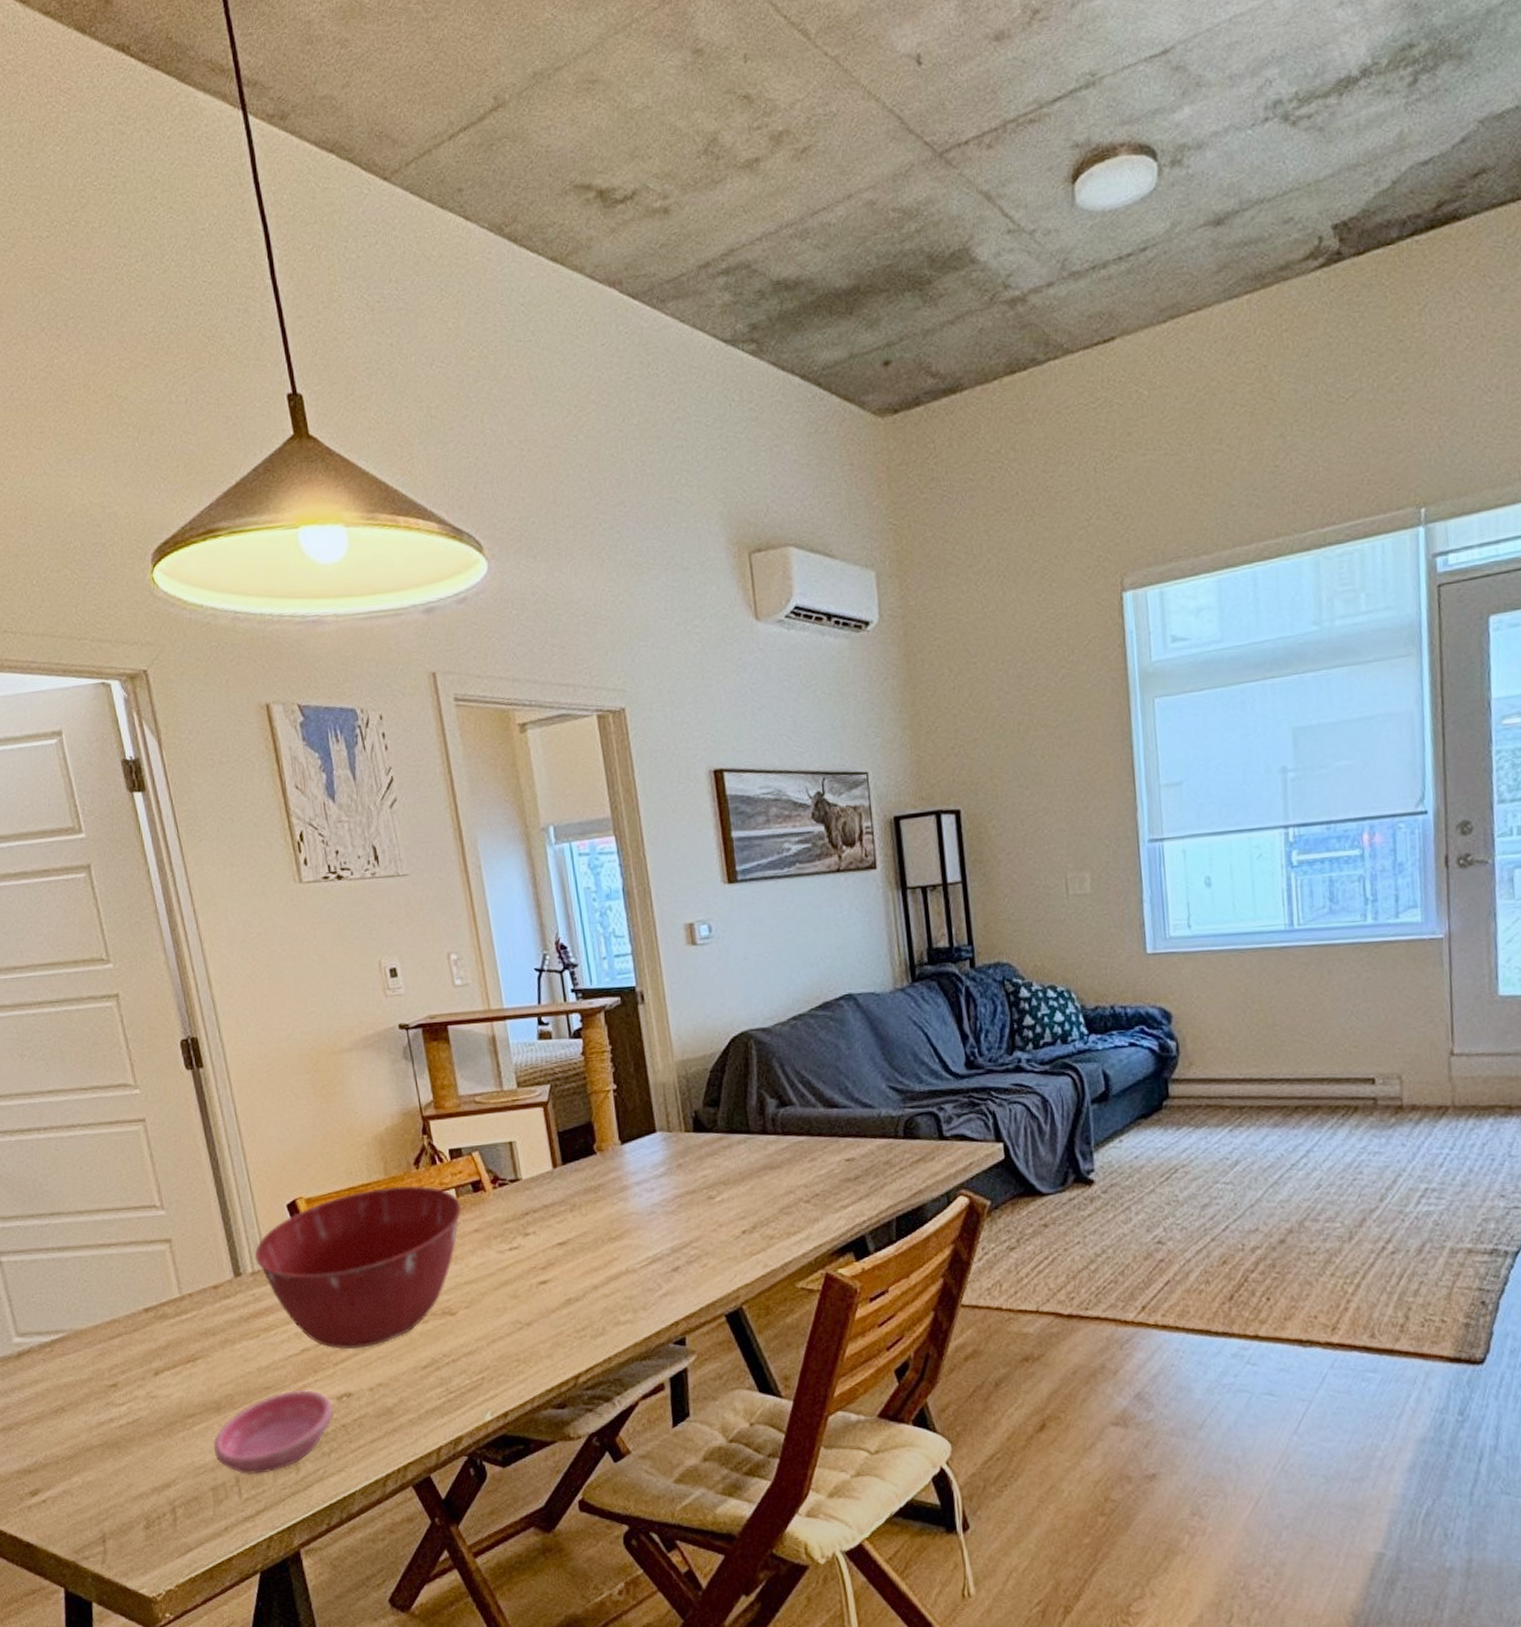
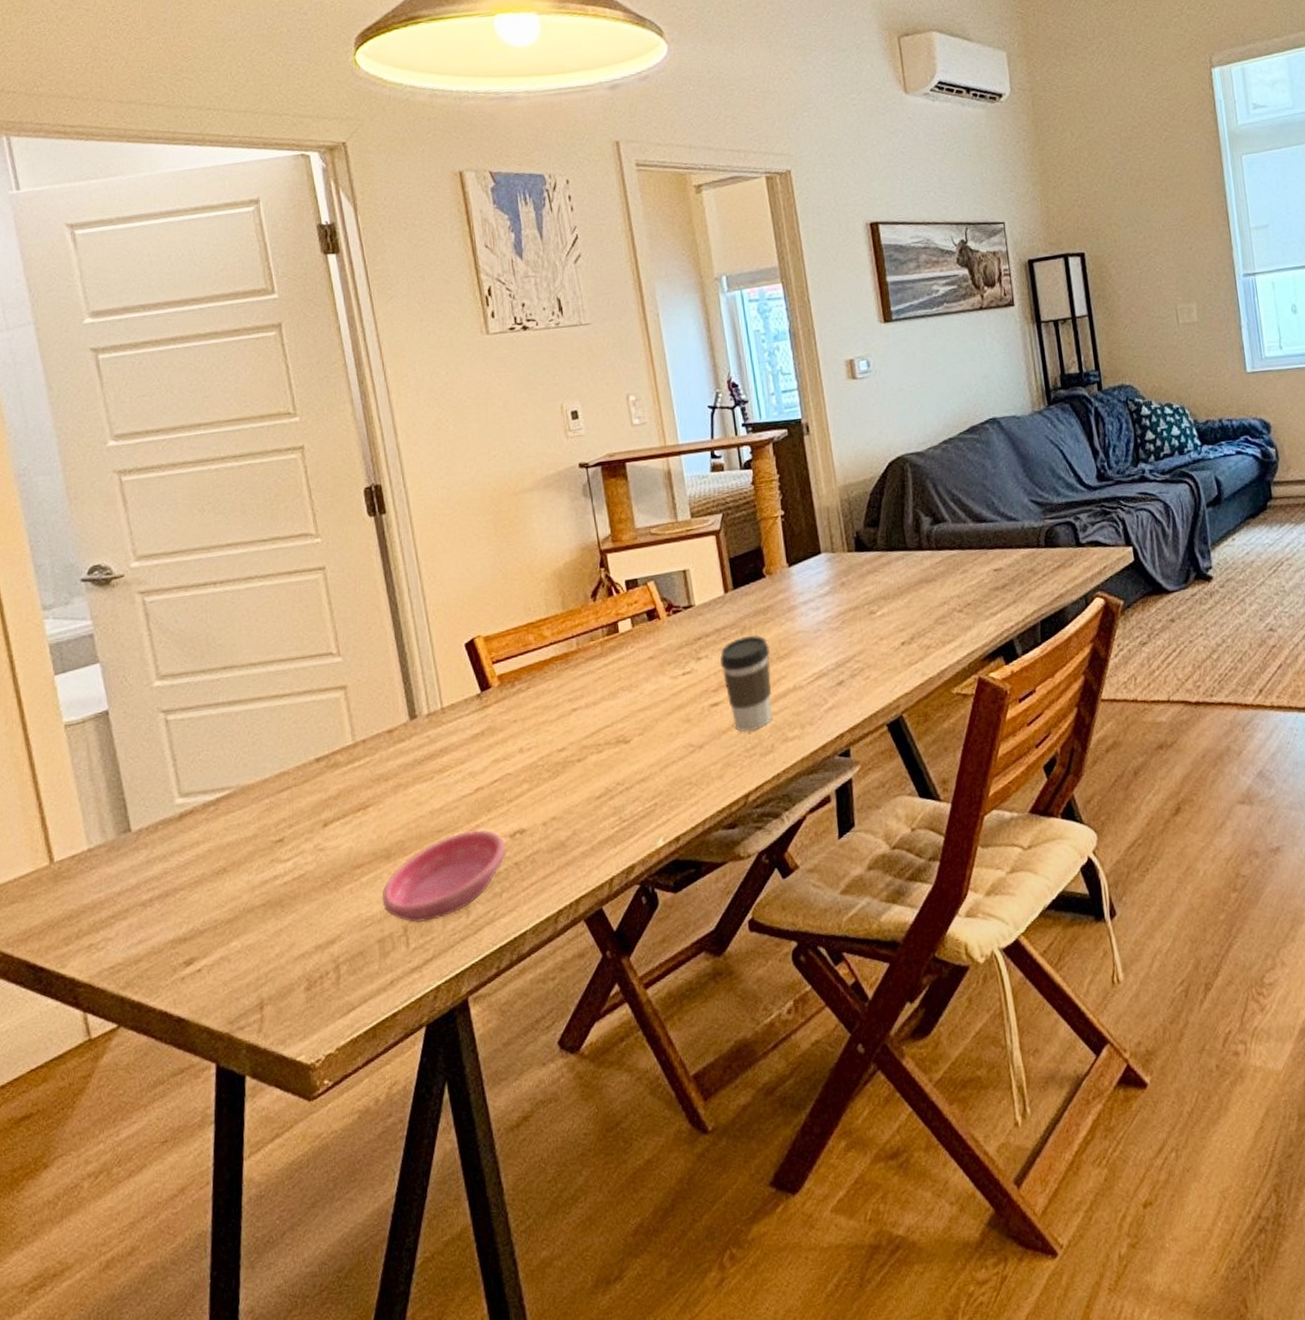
mixing bowl: present [254,1185,462,1350] -> none [431,617,637,786]
coffee cup: none [548,1213,604,1313] -> present [720,635,773,733]

